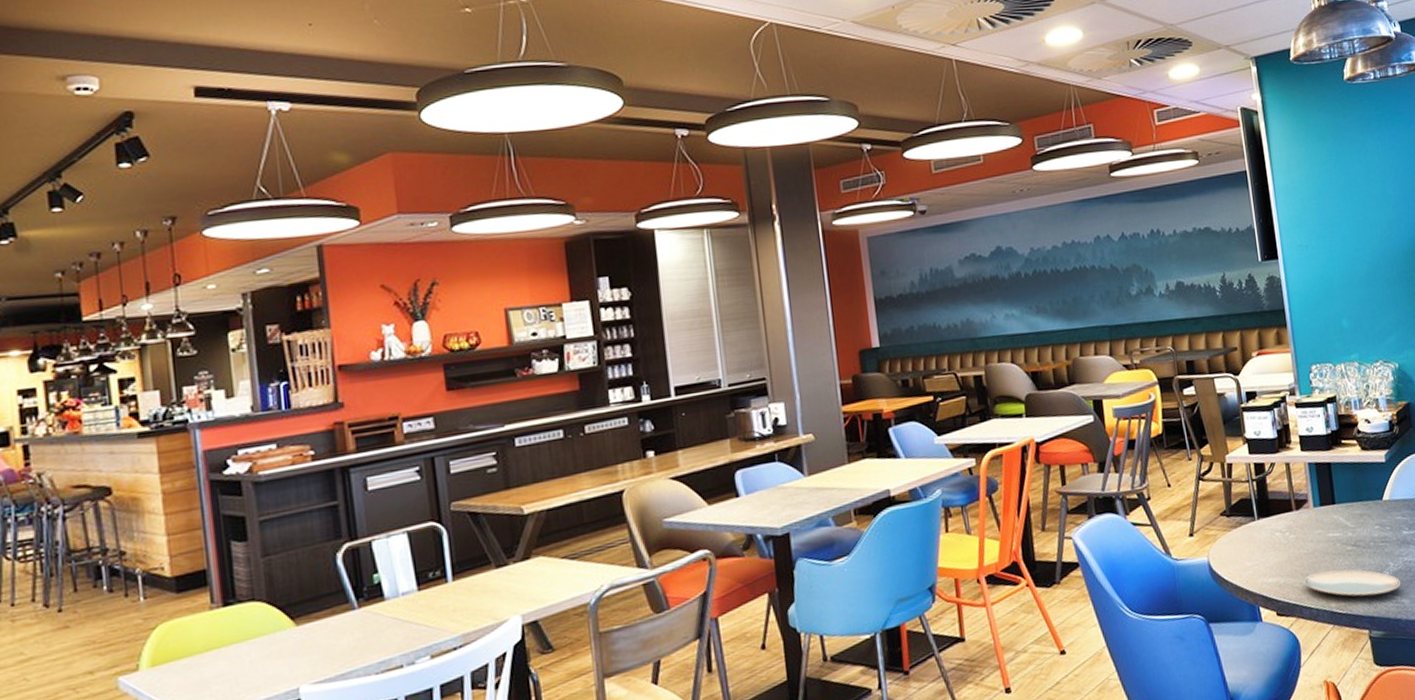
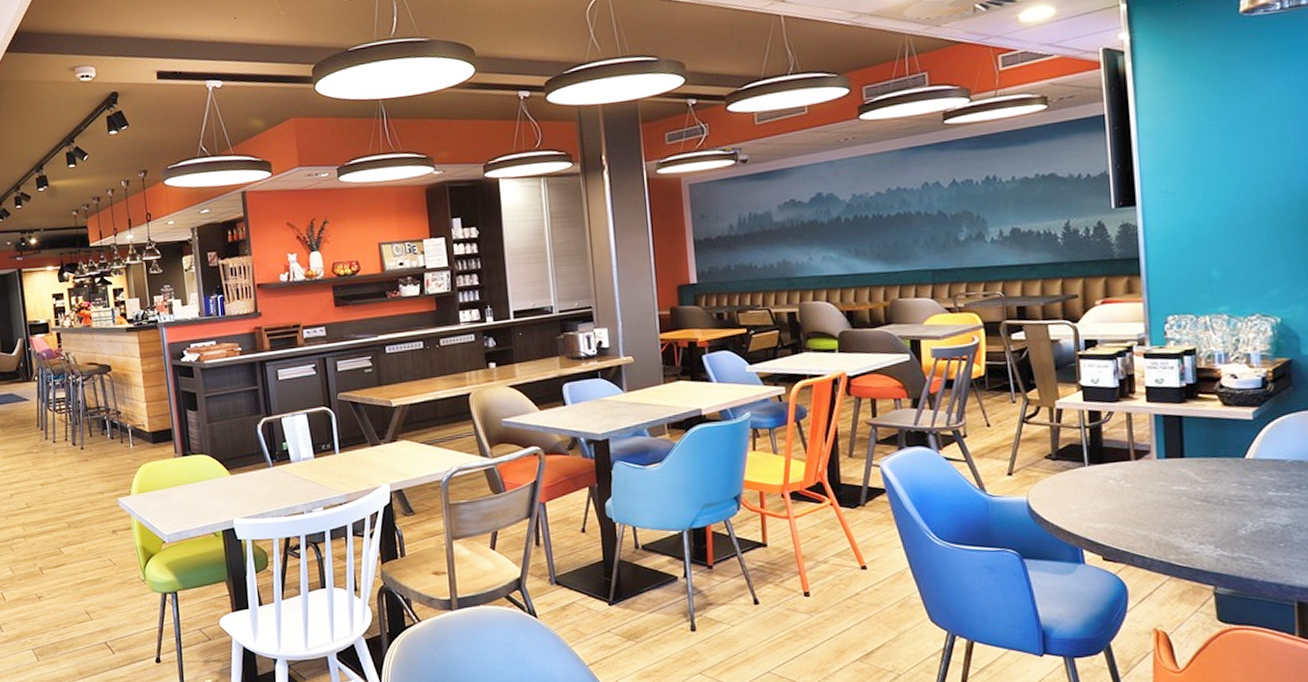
plate: present [1303,569,1401,597] -> none [1137,522,1260,553]

